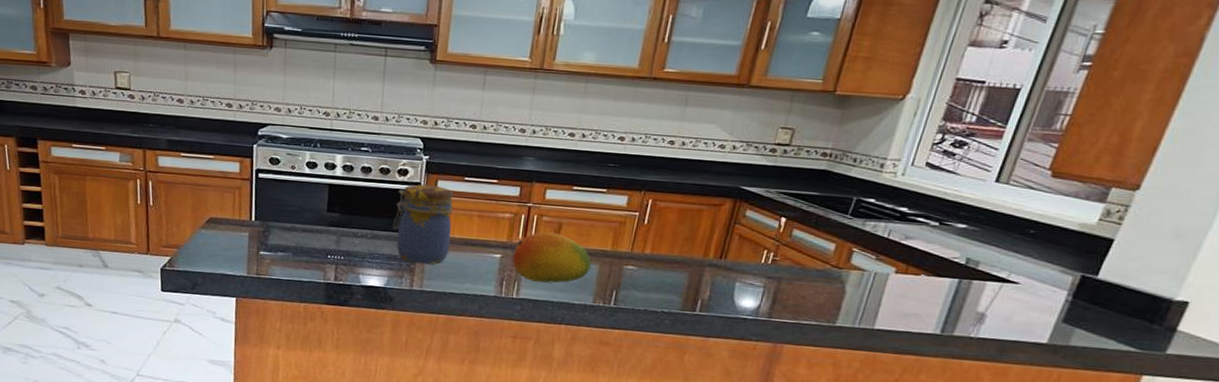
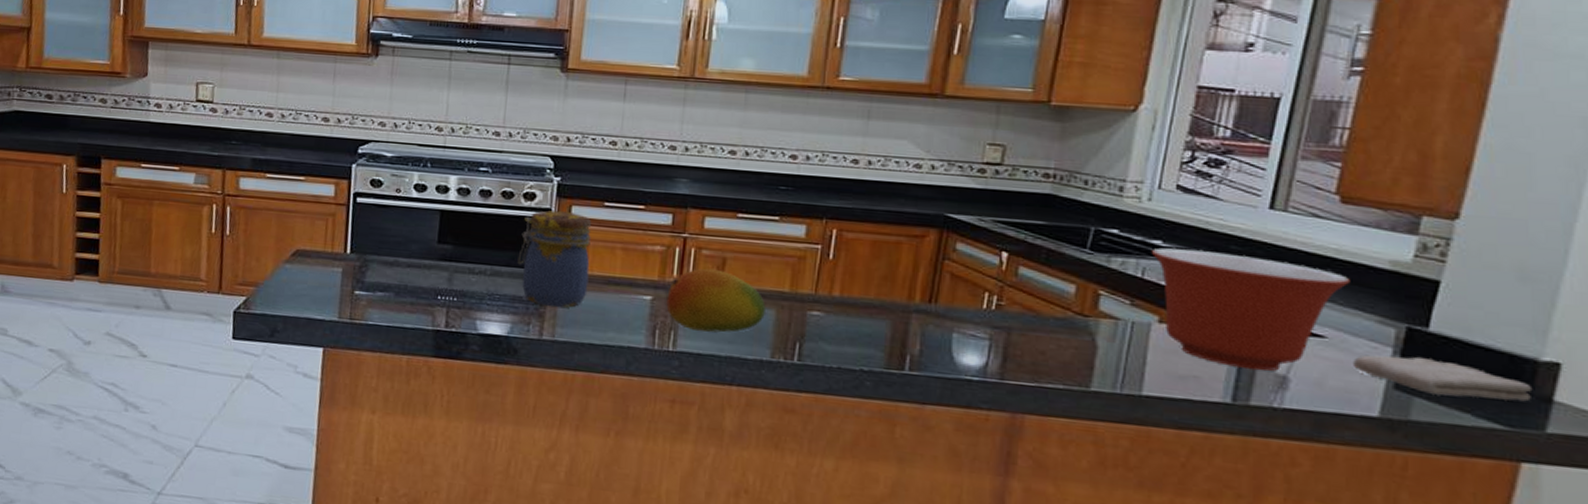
mixing bowl: none [897,214,1047,310] -> present [1151,247,1350,371]
washcloth: none [1036,296,1164,331] -> present [1353,354,1533,402]

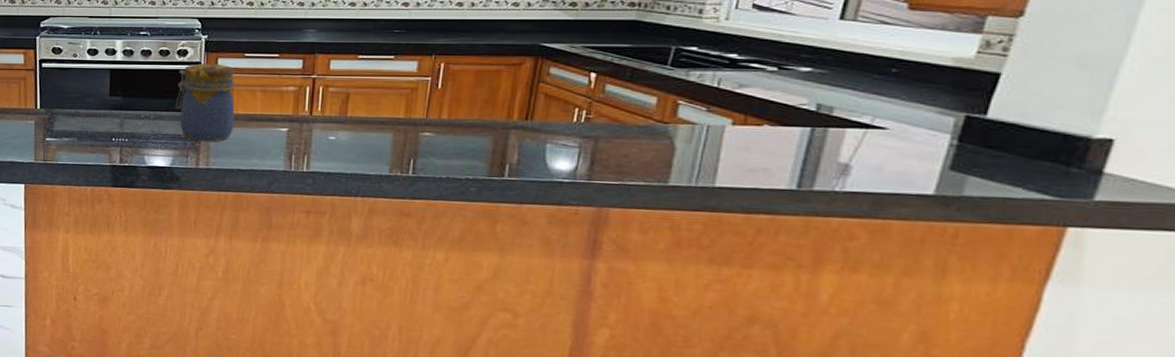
fruit: present [666,268,766,333] -> none [300,102,384,155]
mixing bowl: present [1151,247,1350,371] -> none [726,60,914,161]
washcloth: present [1353,354,1533,402] -> none [912,140,1084,175]

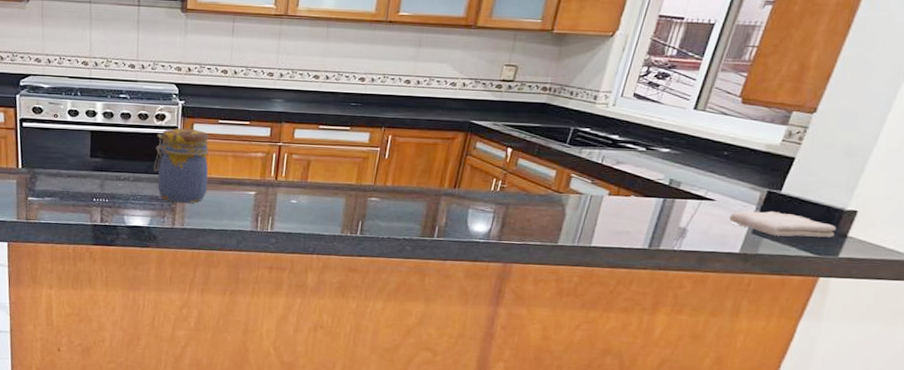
washcloth: none [912,140,1084,175] -> present [729,211,837,238]

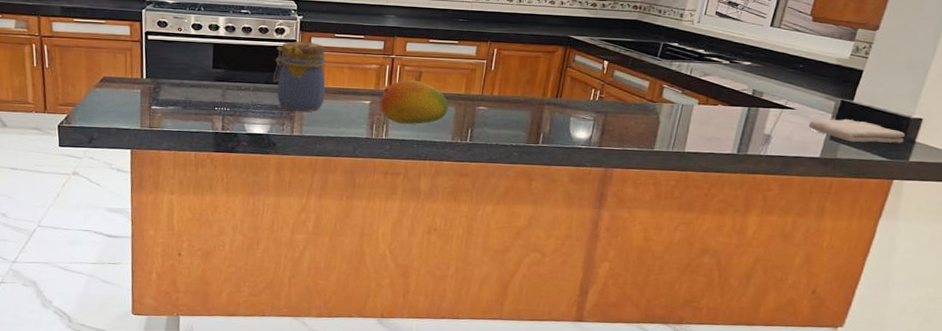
fruit: none [266,169,338,217] -> present [380,79,449,125]

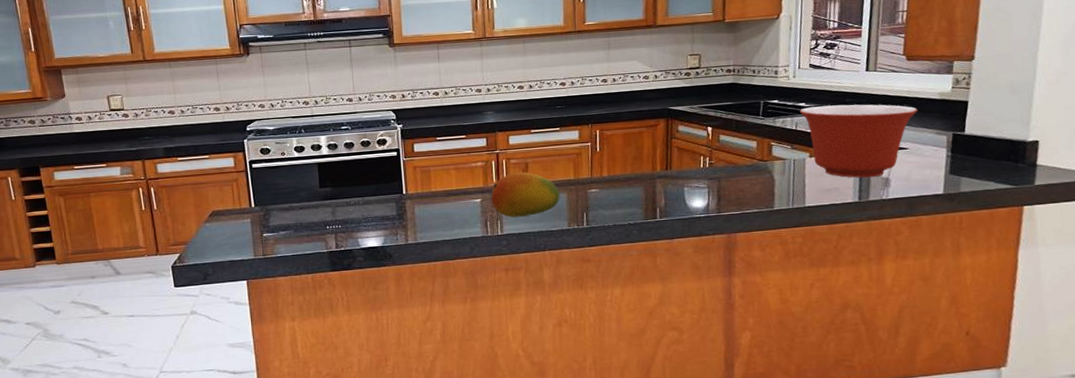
jar: present [273,41,326,112] -> none [380,149,435,220]
mixing bowl: none [697,54,813,133] -> present [799,104,918,178]
washcloth: present [809,118,905,143] -> none [925,151,1025,174]

